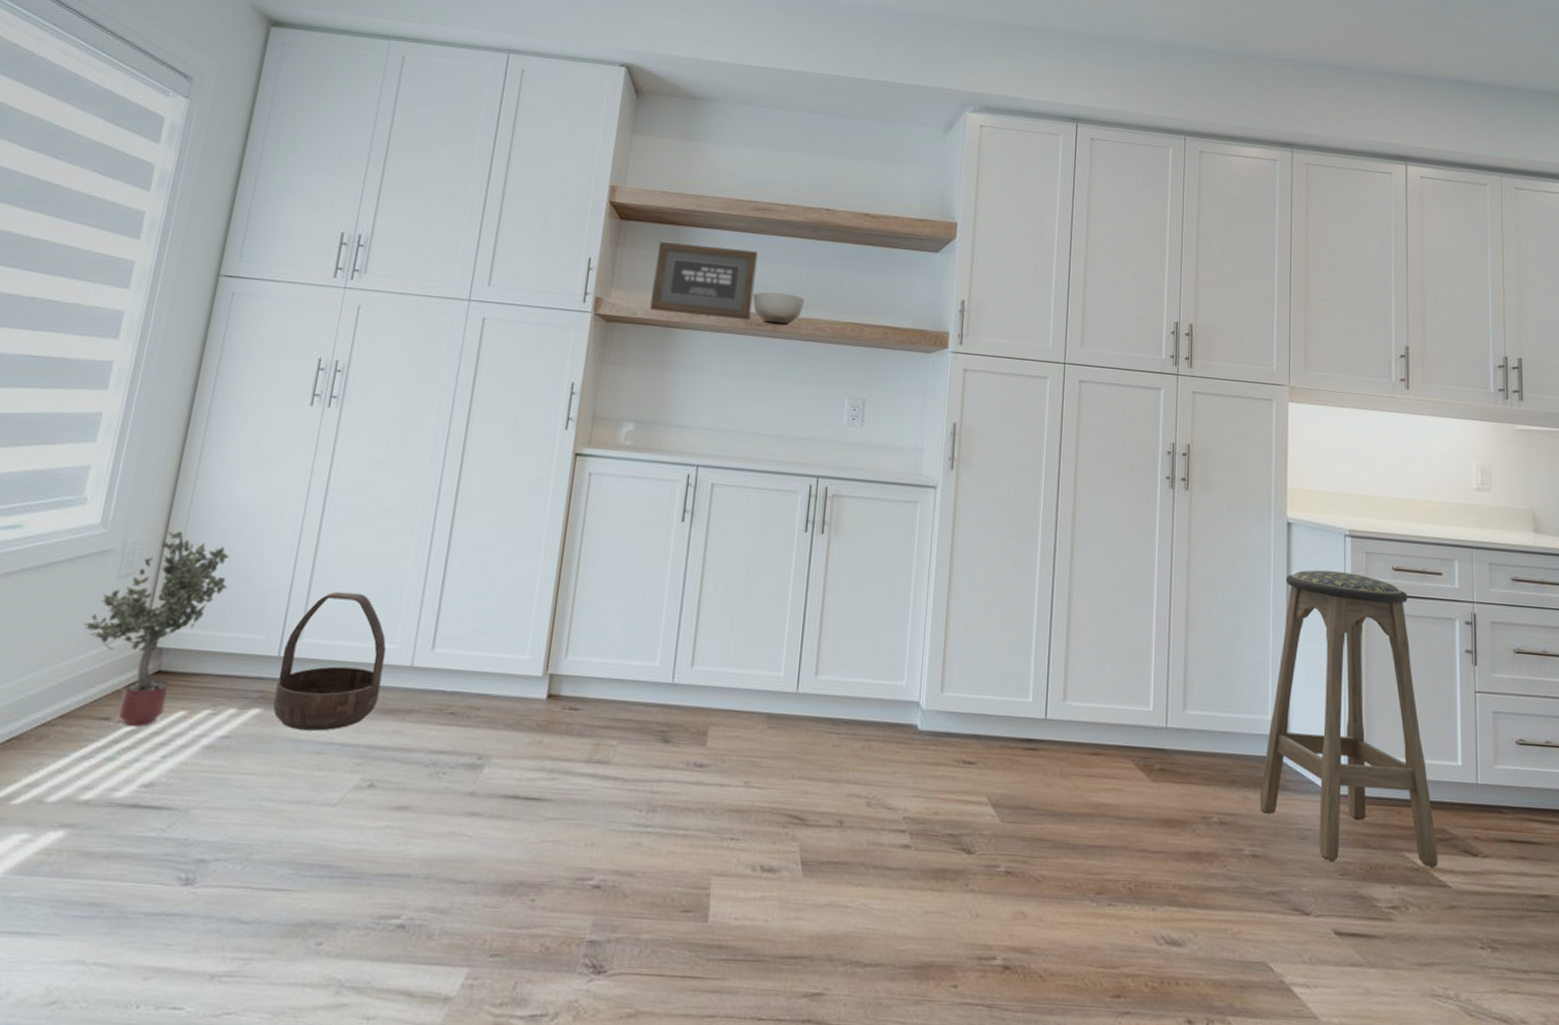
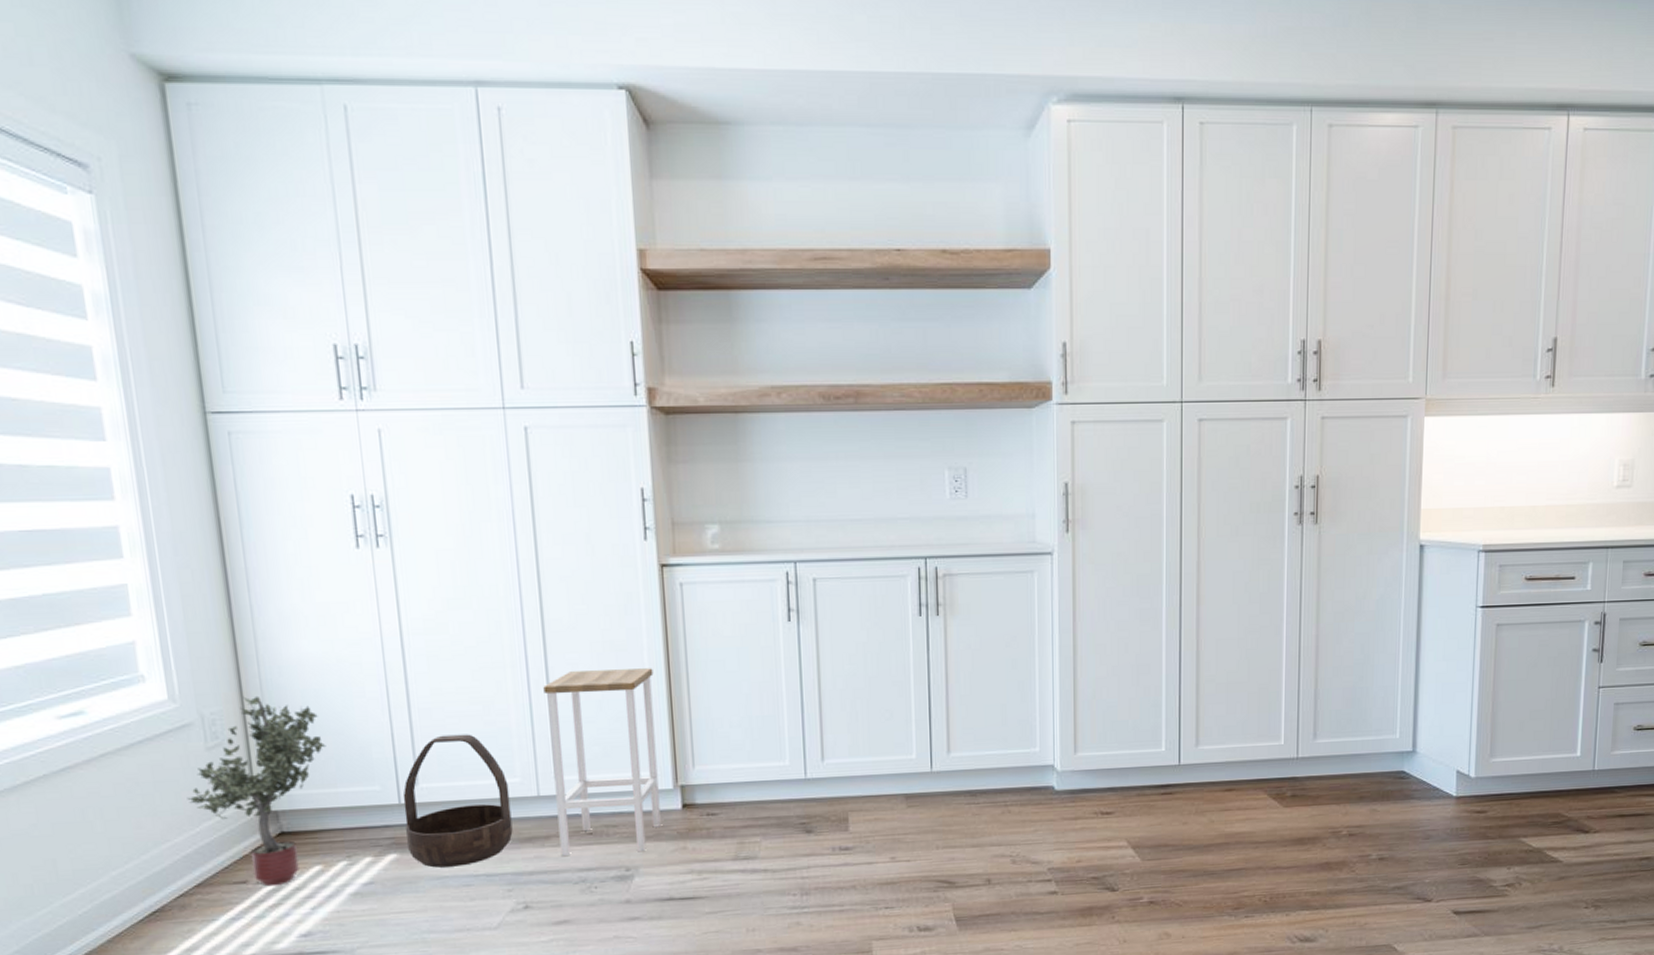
step stool: none [418,544,548,741] -> present [543,668,661,856]
picture frame: present [650,240,758,321] -> none [708,310,828,396]
bowl: present [752,292,805,326] -> none [827,358,886,396]
stool: present [1259,570,1438,867] -> none [1386,588,1552,854]

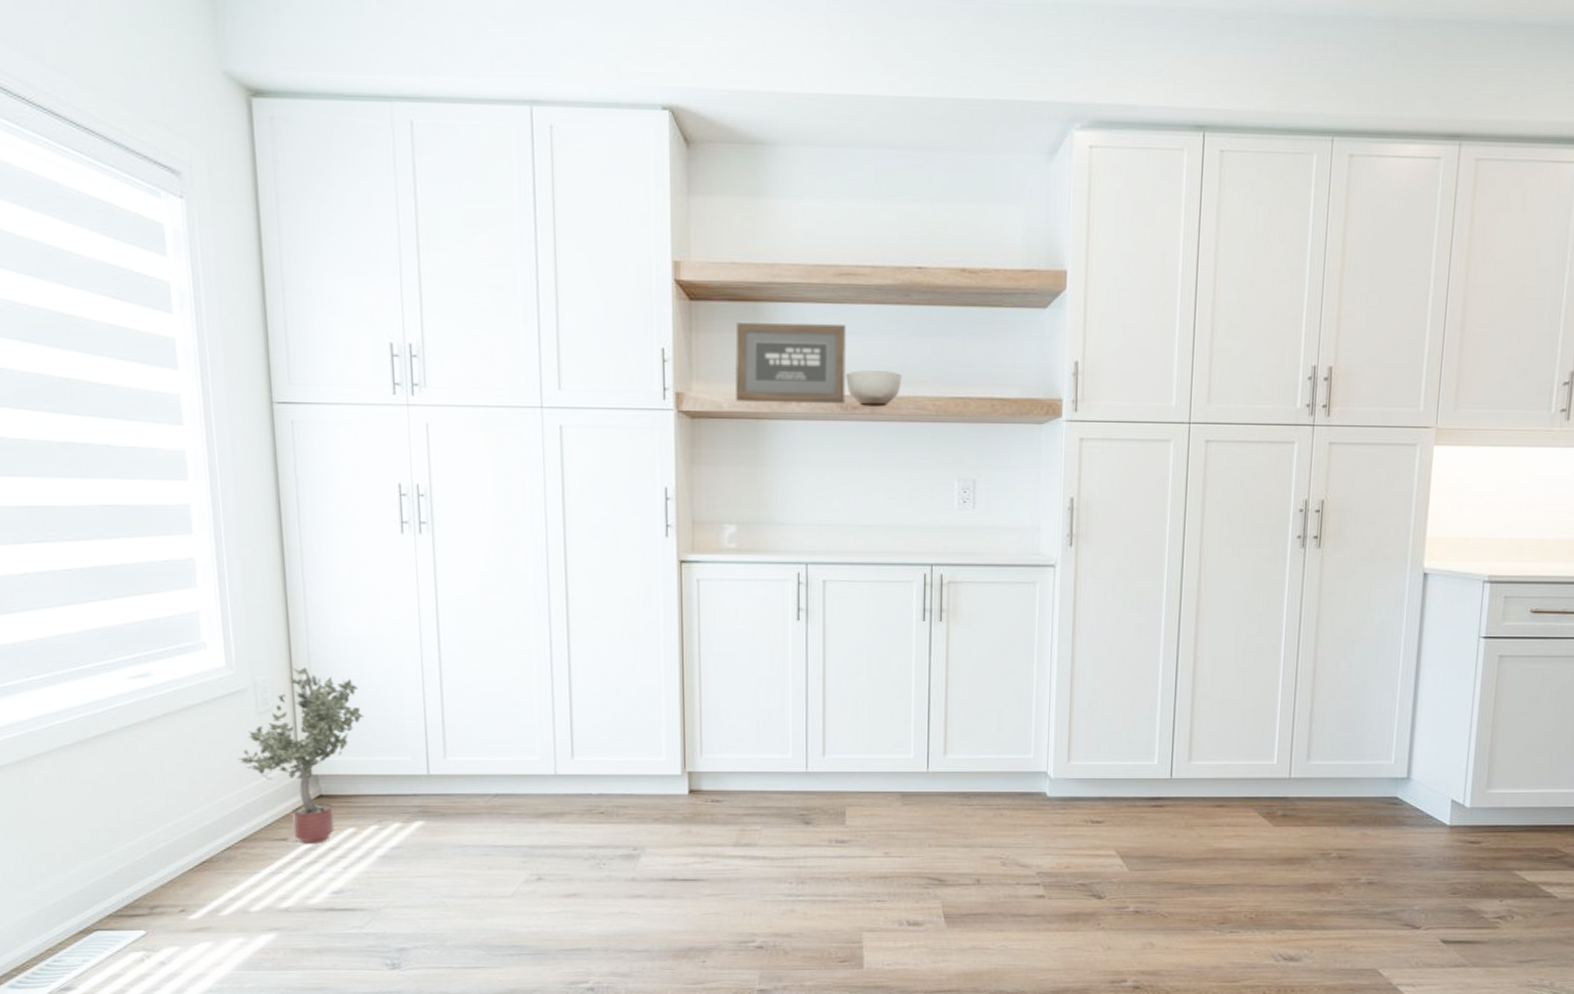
basket: present [403,734,513,868] -> none [431,712,530,836]
step stool: present [543,668,661,856] -> none [565,658,668,833]
picture frame: none [708,310,828,396] -> present [734,321,846,404]
bowl: none [827,358,886,396] -> present [846,370,902,407]

